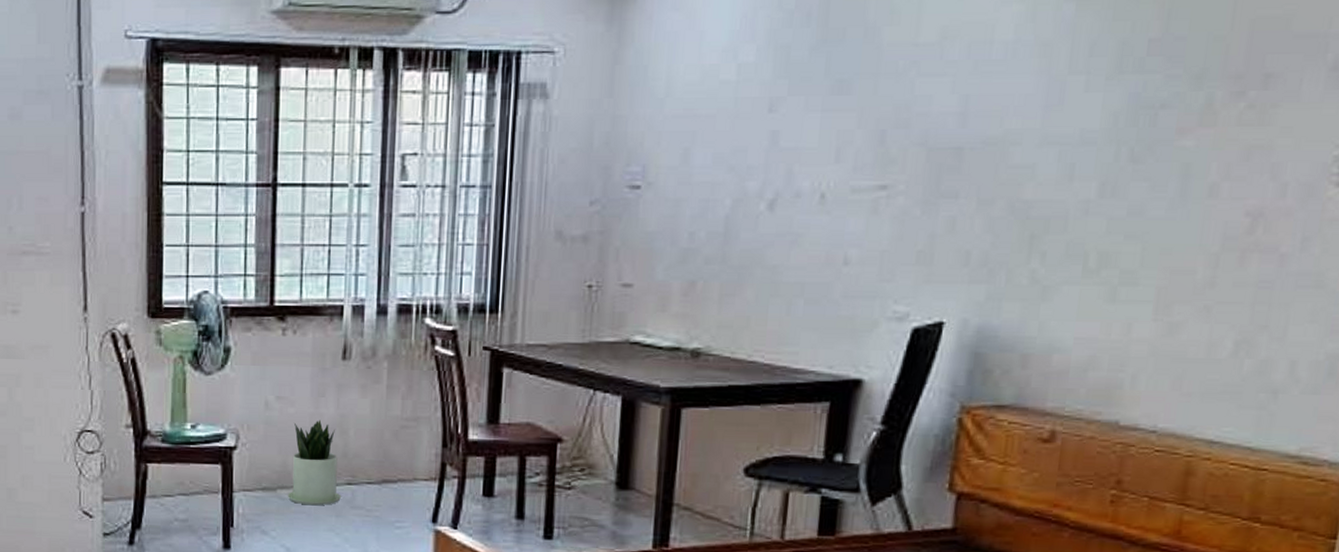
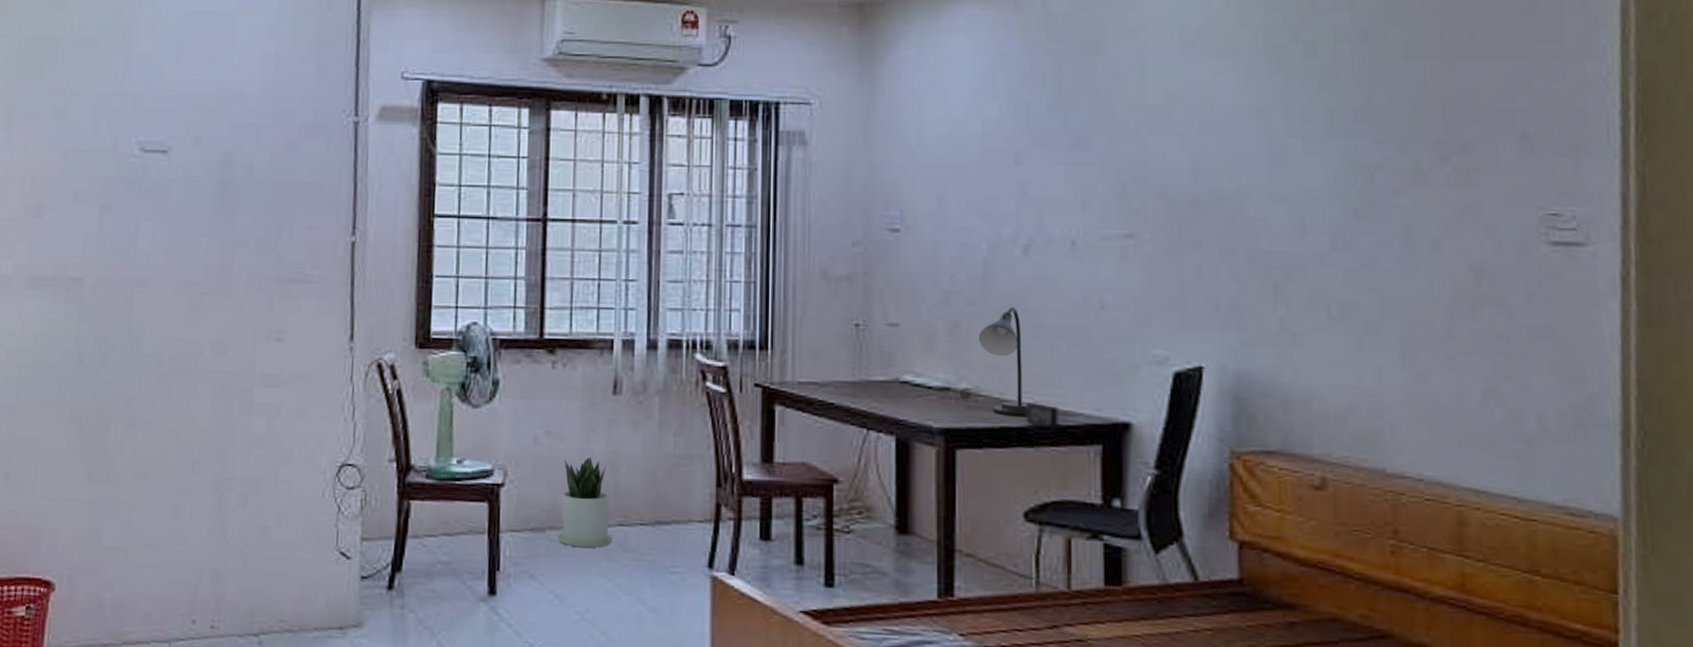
desk lamp: none [714,264,760,376] -> present [979,307,1029,417]
alarm clock: none [754,360,791,388] -> present [1025,402,1061,430]

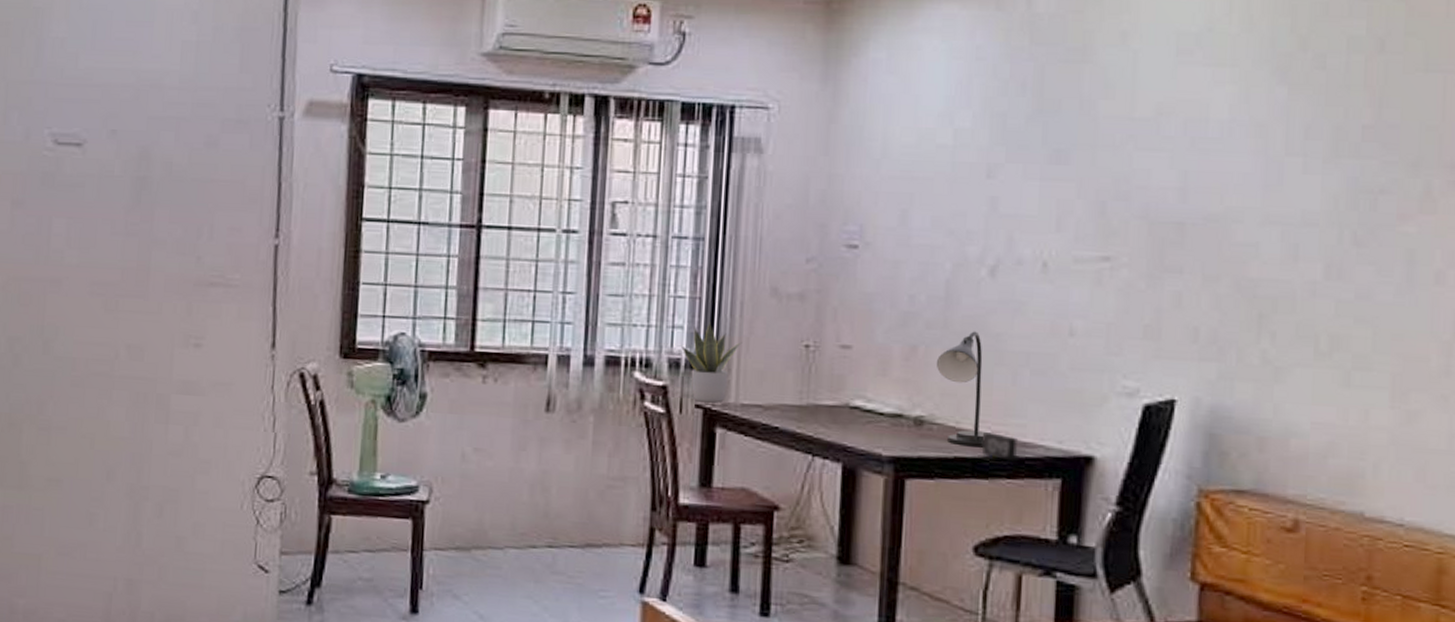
planter: present [557,456,613,548] -> none [482,475,541,569]
potted plant: none [739,304,797,383] -> present [681,321,743,404]

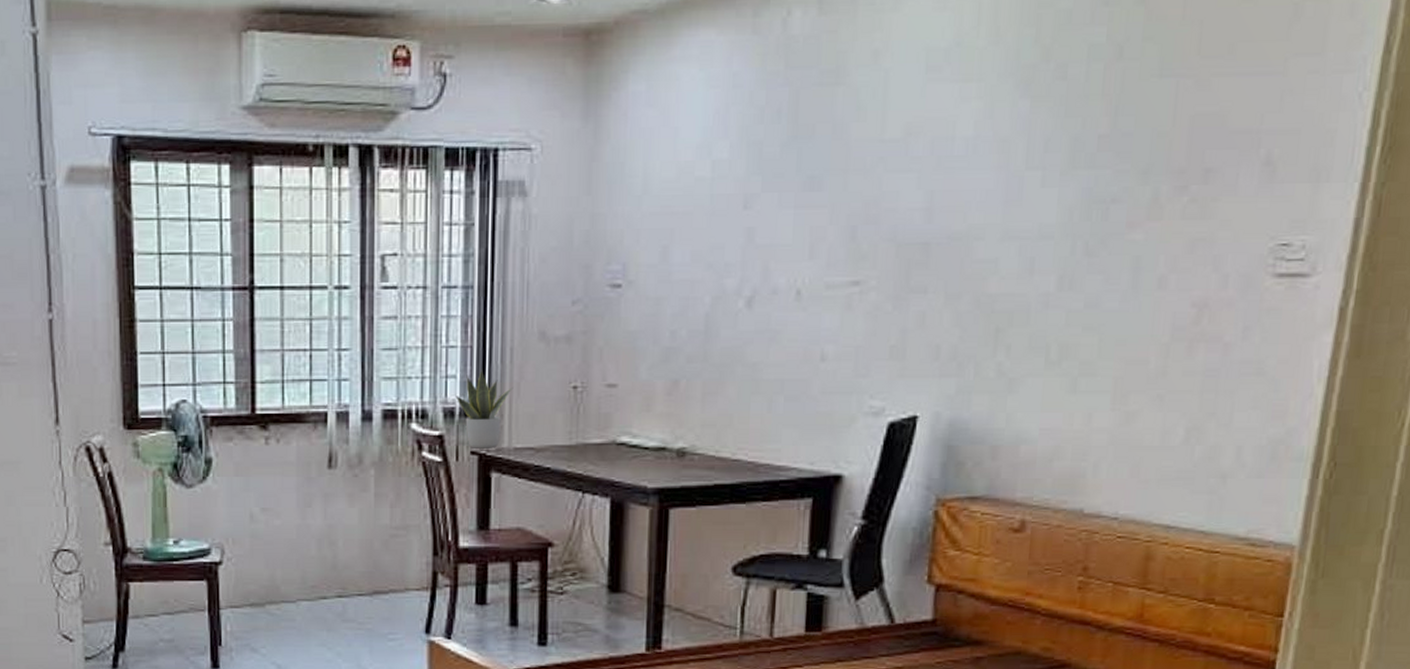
desk lamp: present [937,331,986,448] -> none [697,362,744,474]
alarm clock: present [981,432,1019,462] -> none [739,458,774,486]

